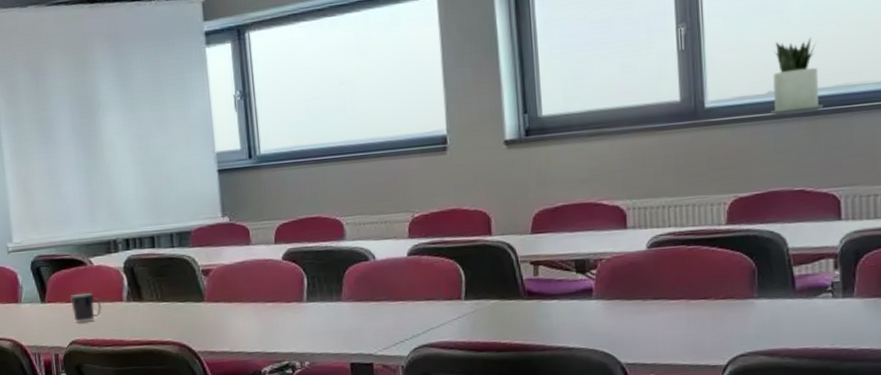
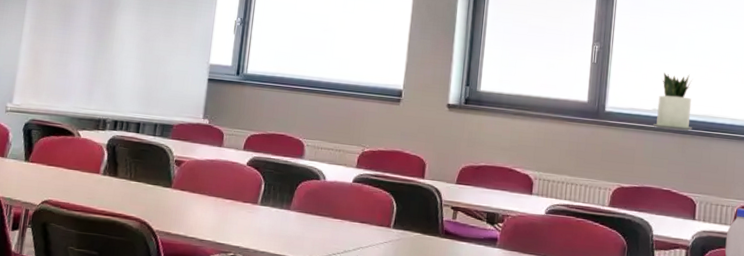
mug: present [70,292,102,324] -> none [51,159,80,187]

